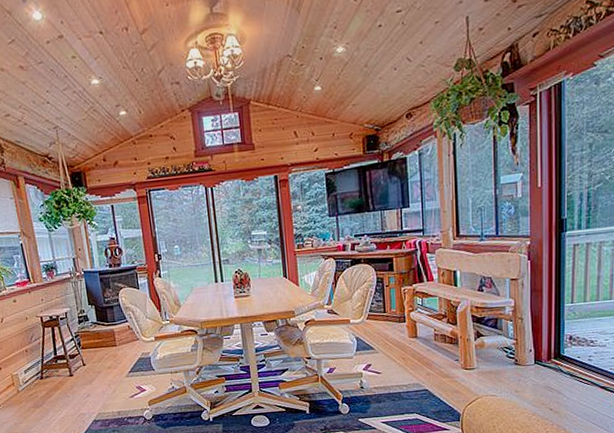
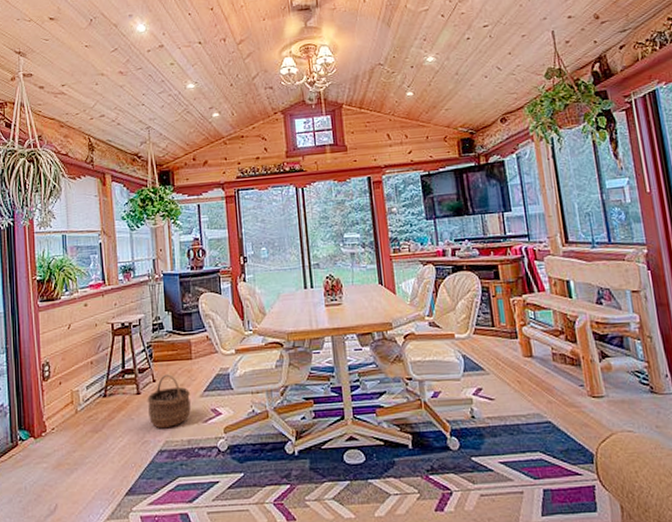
wicker basket: none [79,359,119,404] -> present [147,374,191,429]

